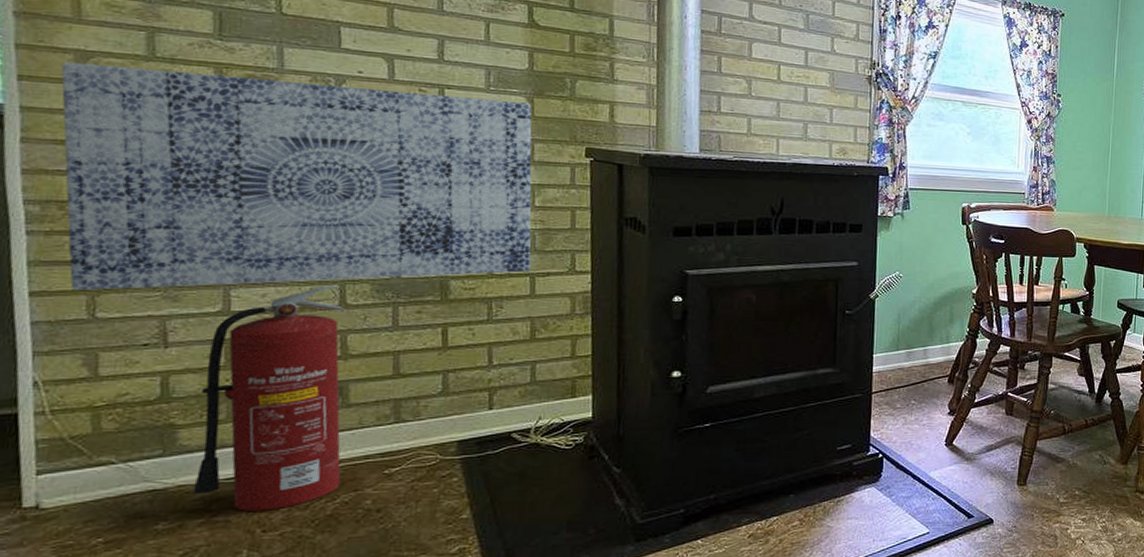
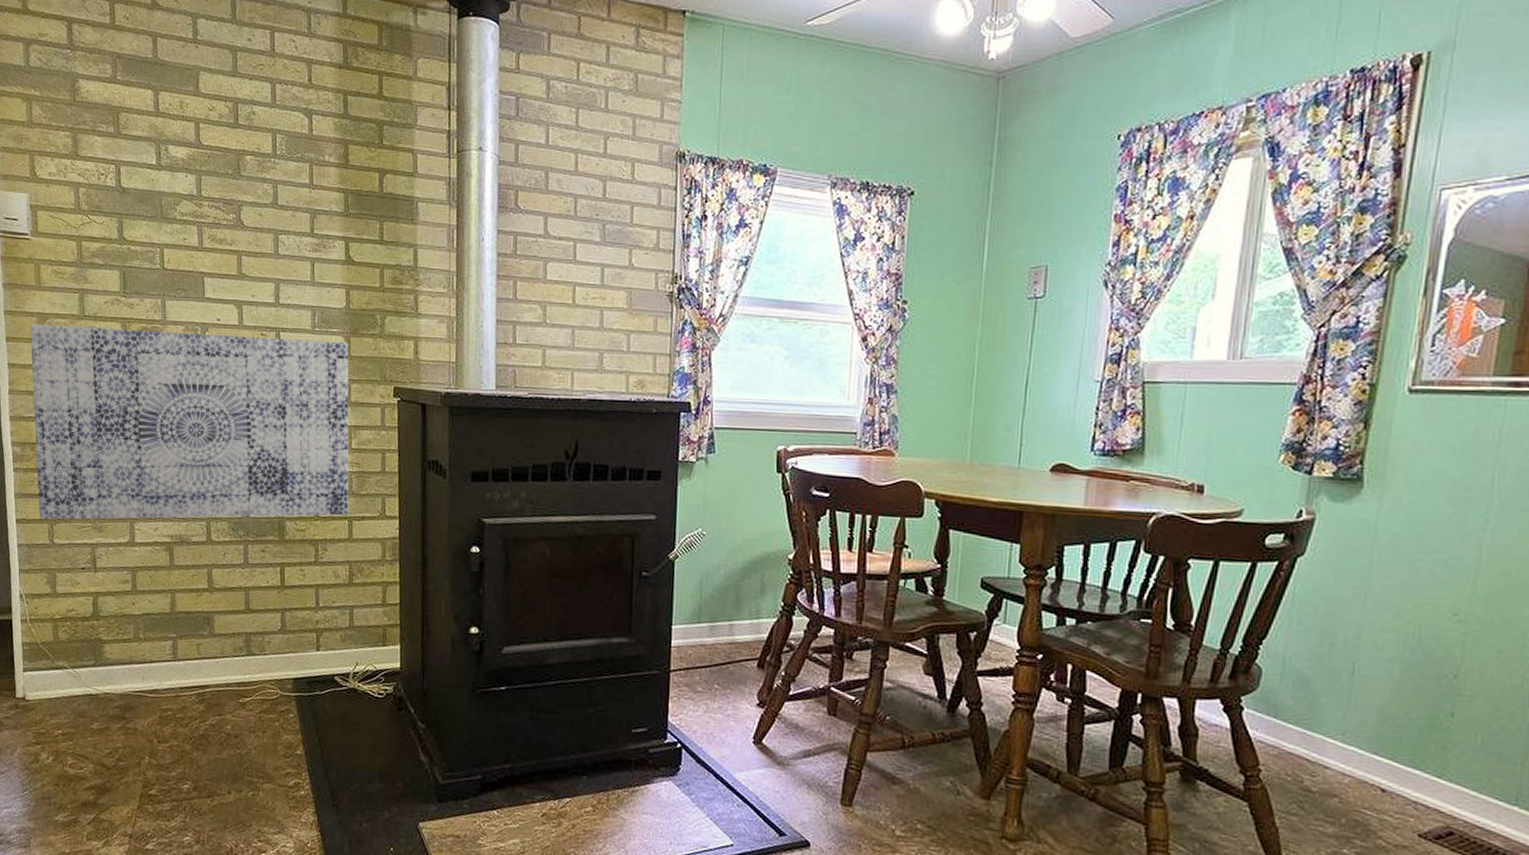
fire extinguisher: present [193,285,346,511] -> none [114,522,211,724]

